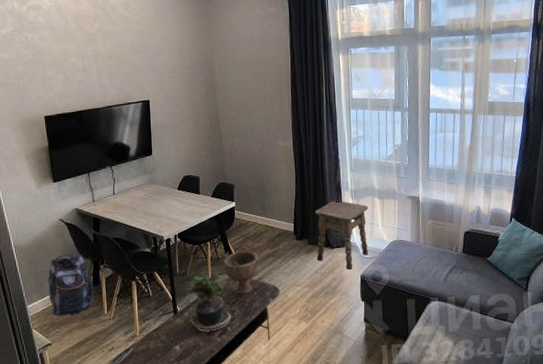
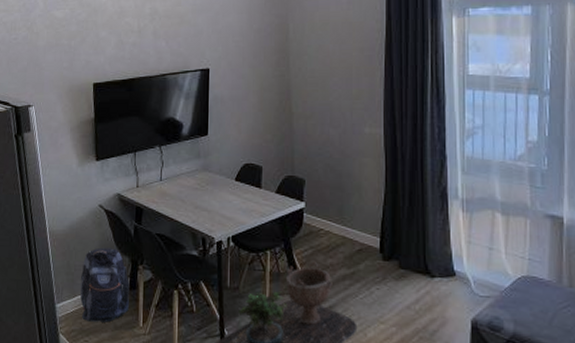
side table: present [315,199,369,270] -> none [409,210,485,310]

